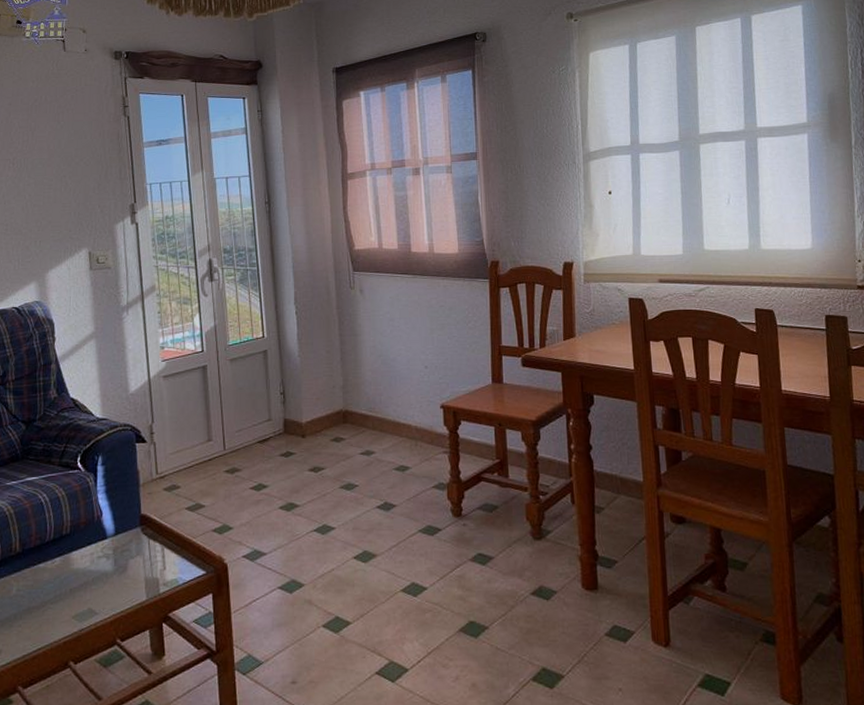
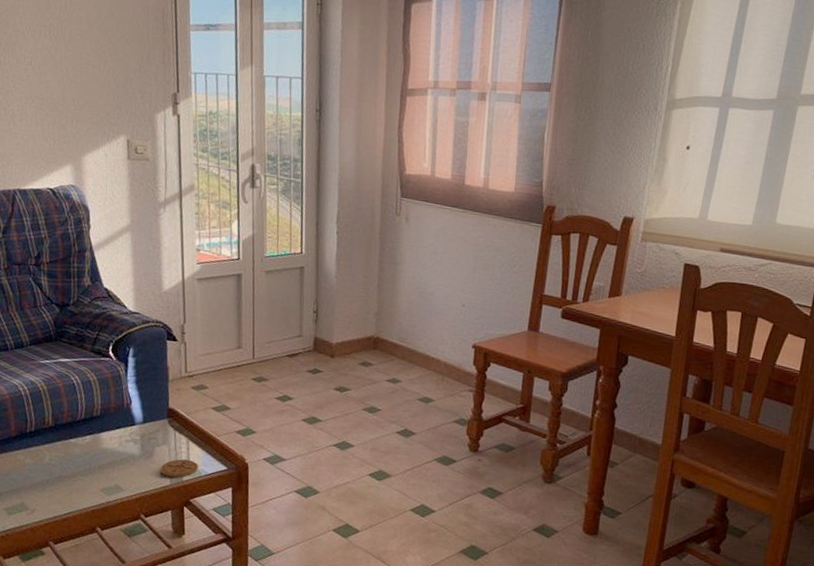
coaster: none [135,568,175,591] -> present [160,459,198,478]

